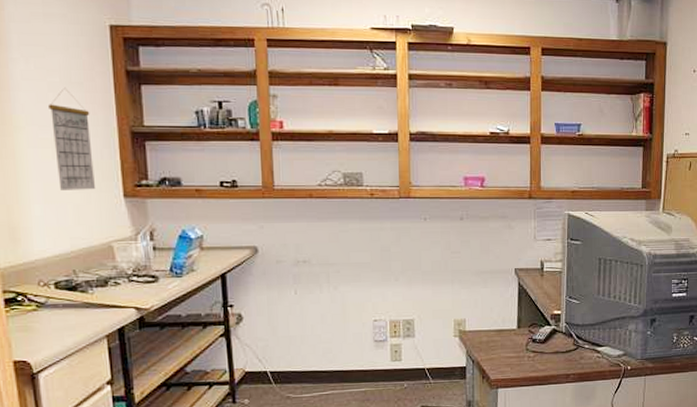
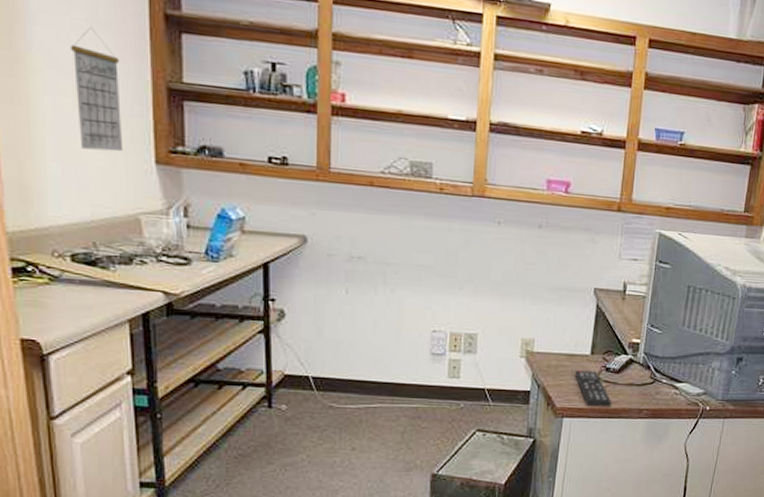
remote control: none [504,343,541,376] -> present [574,370,612,407]

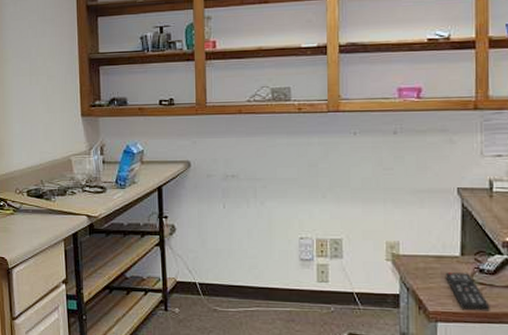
calendar: present [71,26,122,152] -> none [29,24,60,111]

